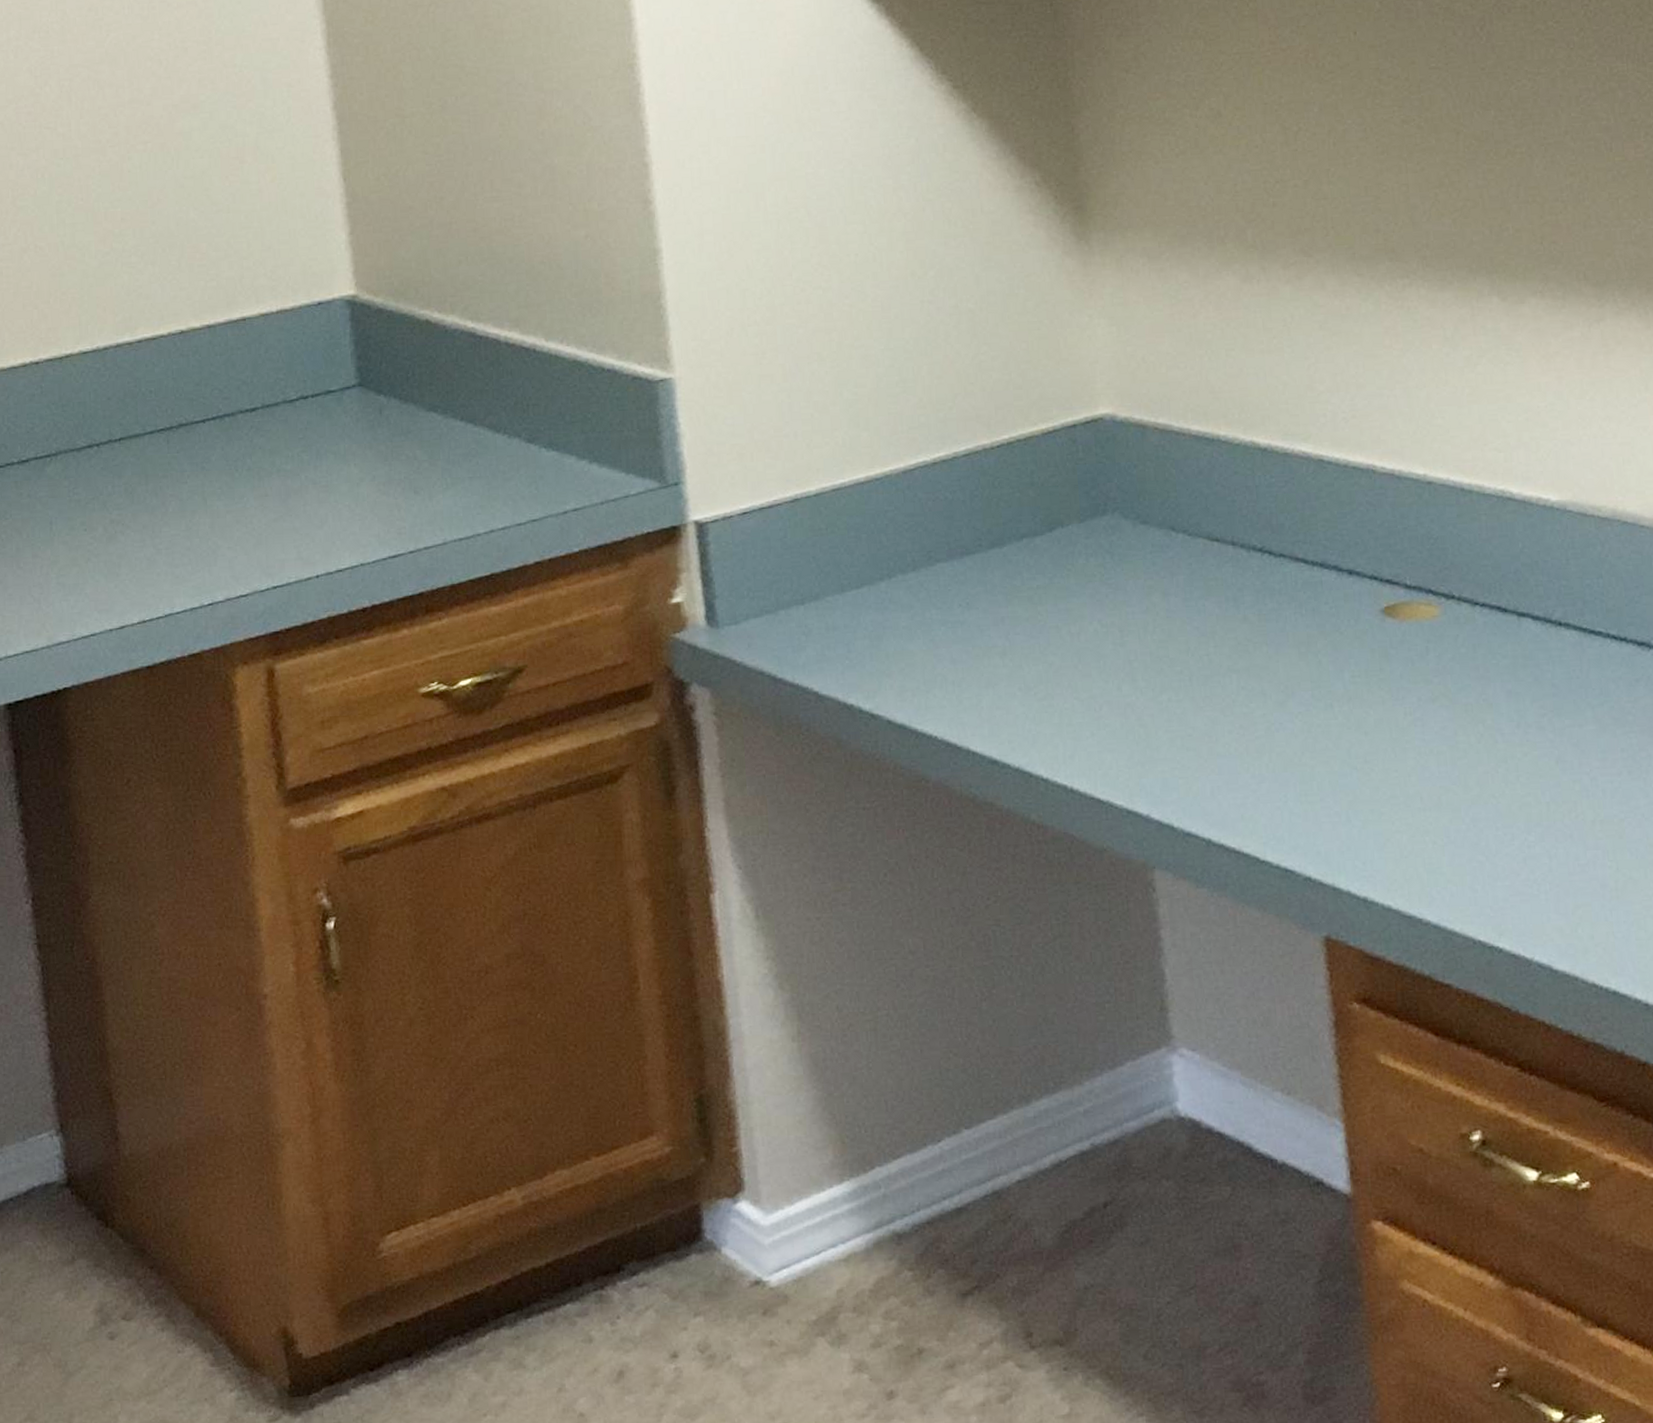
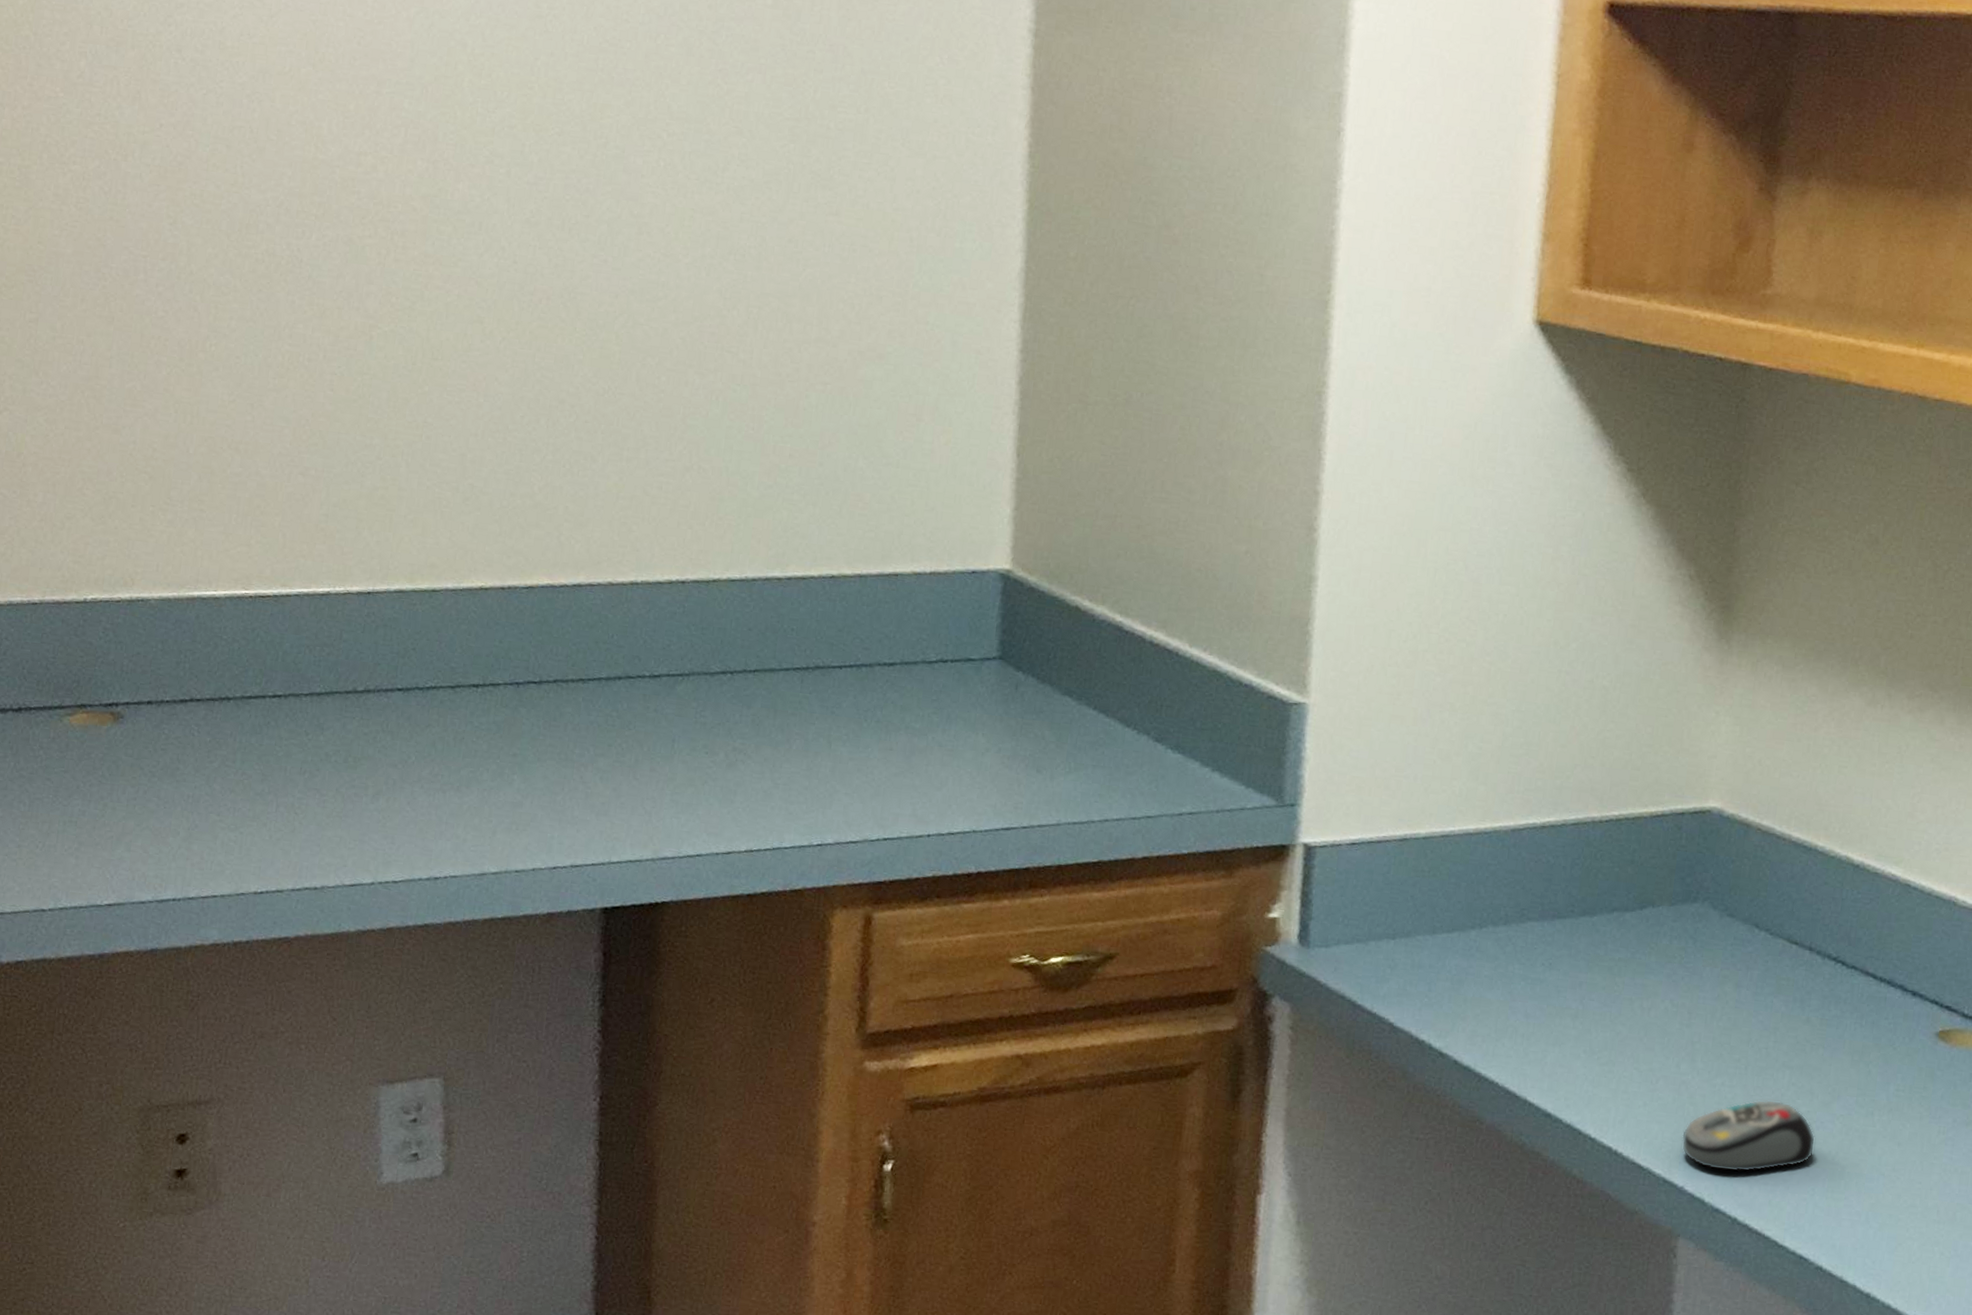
computer mouse: none [1137,707,1279,792] -> present [1681,1099,1816,1173]

